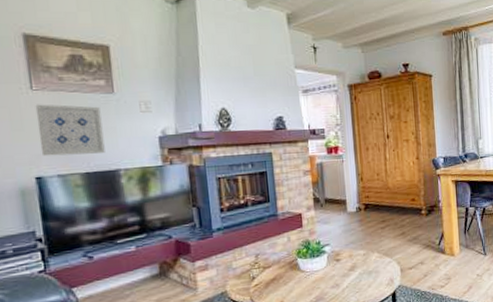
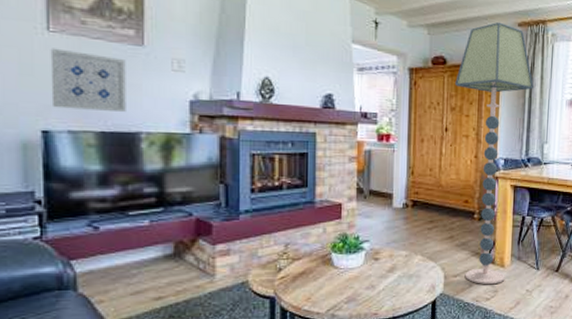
floor lamp: none [391,33,463,274] -> present [455,22,534,285]

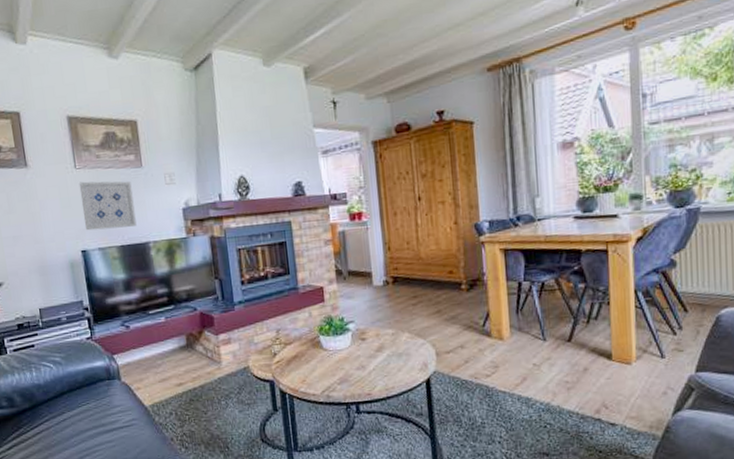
floor lamp: present [455,22,534,285] -> none [423,71,514,360]

